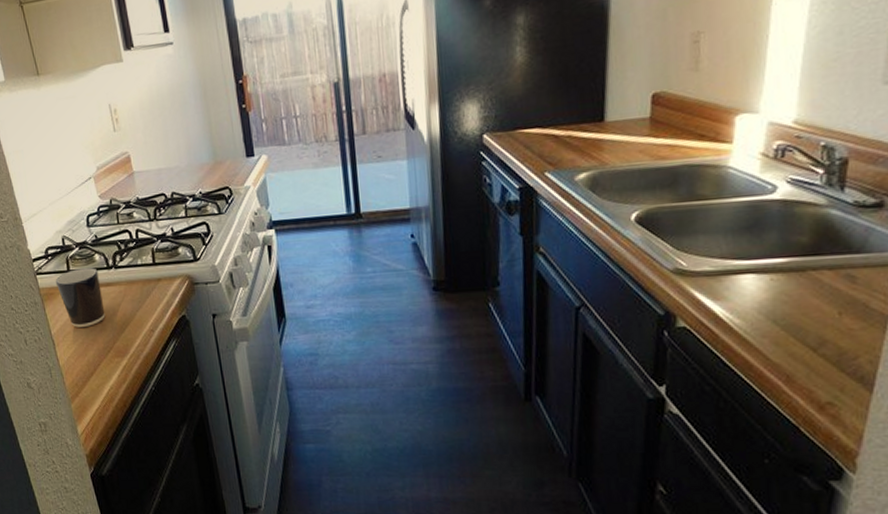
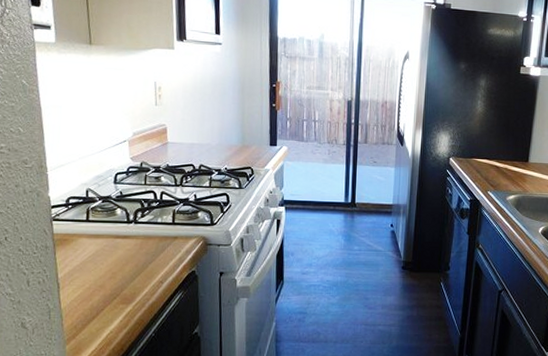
mug: present [55,267,106,328] -> none [71,219,118,275]

